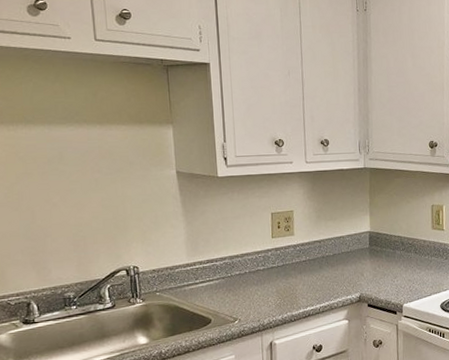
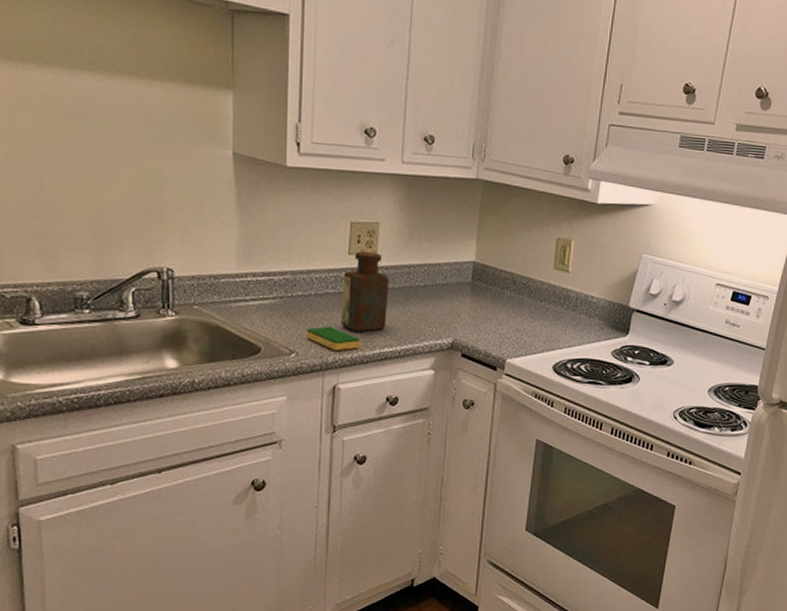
dish sponge: none [245,295,288,314] -> present [306,326,361,350]
bottle: none [269,232,307,298] -> present [341,249,390,332]

